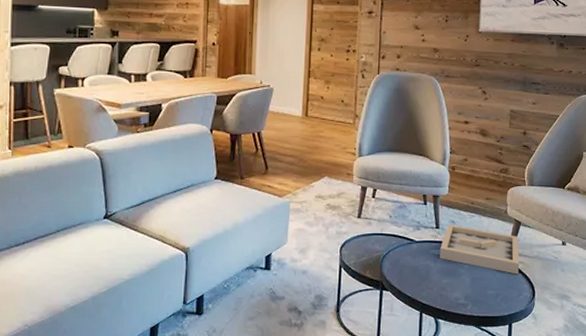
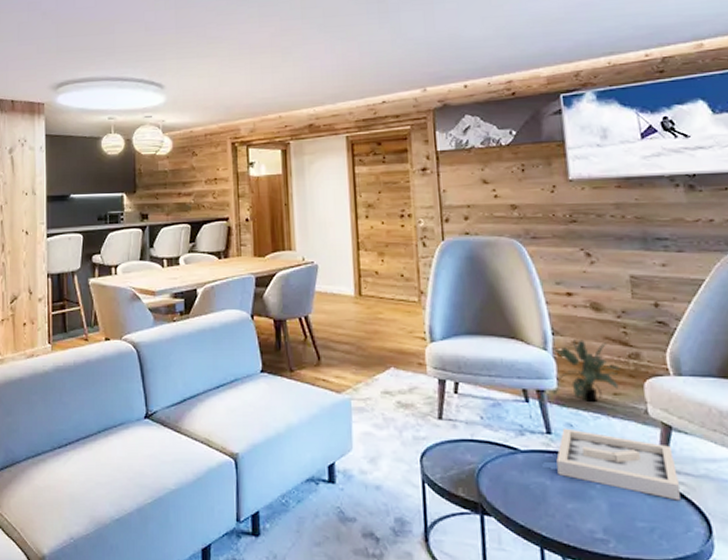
potted plant: none [448,157,493,205] -> present [552,340,620,403]

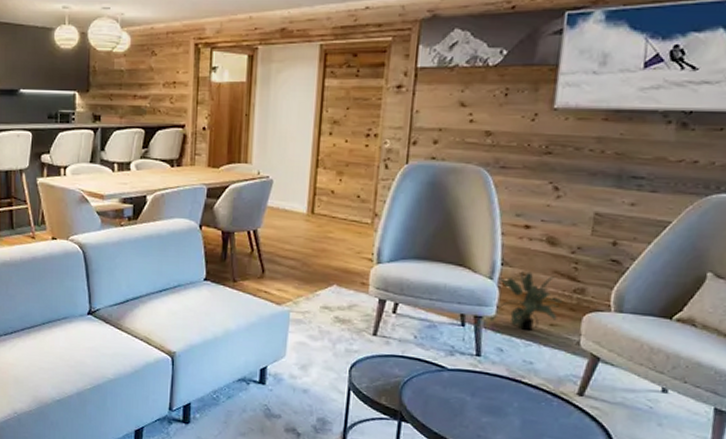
decorative tray: present [556,428,681,501] -> none [479,352,595,423]

